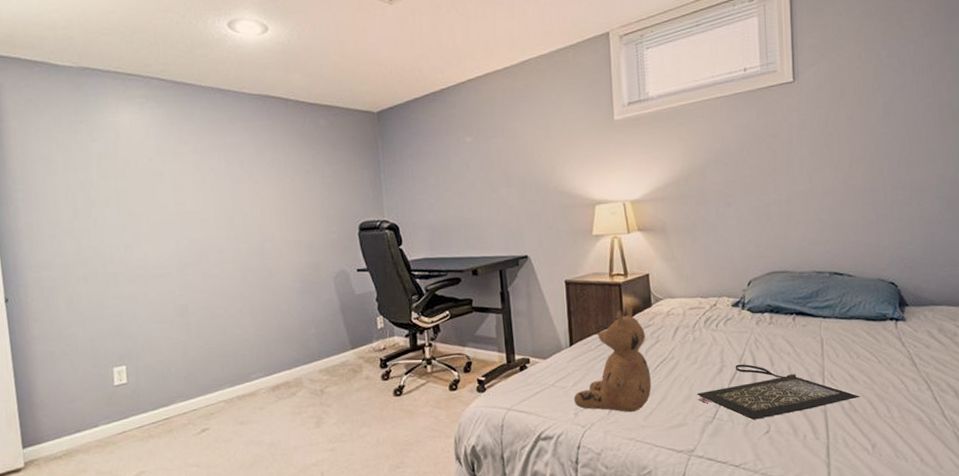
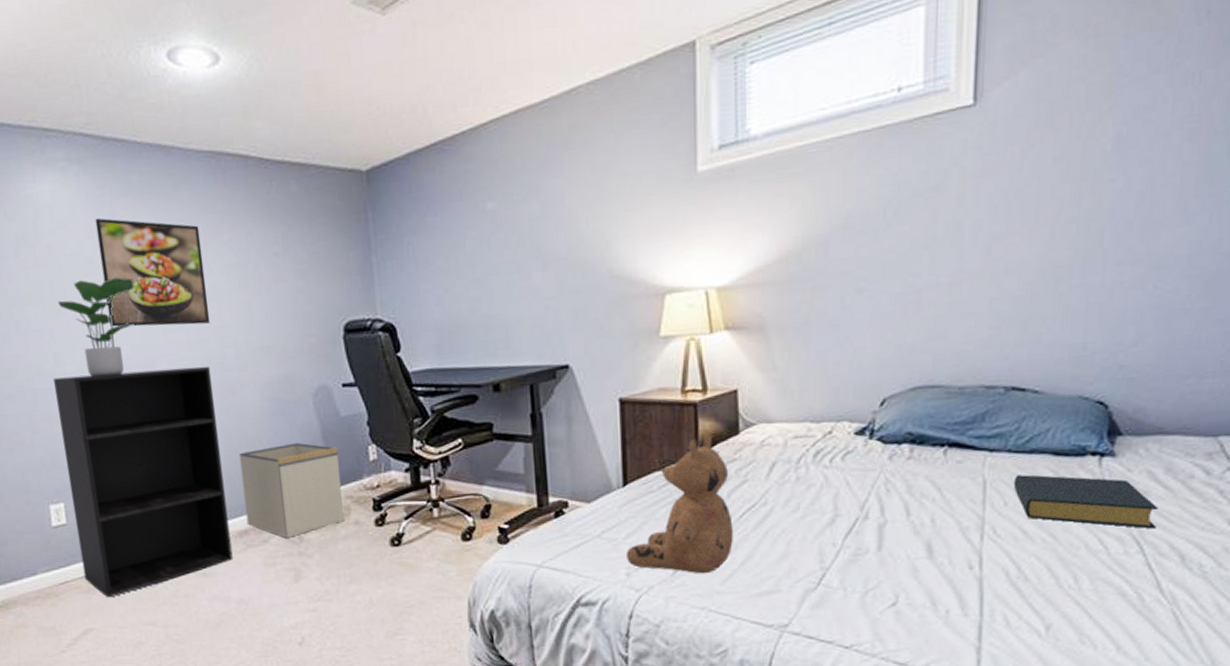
bookshelf: none [123,255,266,444] -> present [53,366,233,597]
potted plant: none [131,186,195,263] -> present [58,277,135,377]
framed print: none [165,141,254,225] -> present [95,217,211,327]
storage bin: none [273,315,357,391] -> present [238,442,344,538]
clutch bag: present [697,364,860,420] -> none [796,513,1035,588]
hardback book: none [841,334,937,372] -> present [1013,474,1158,529]

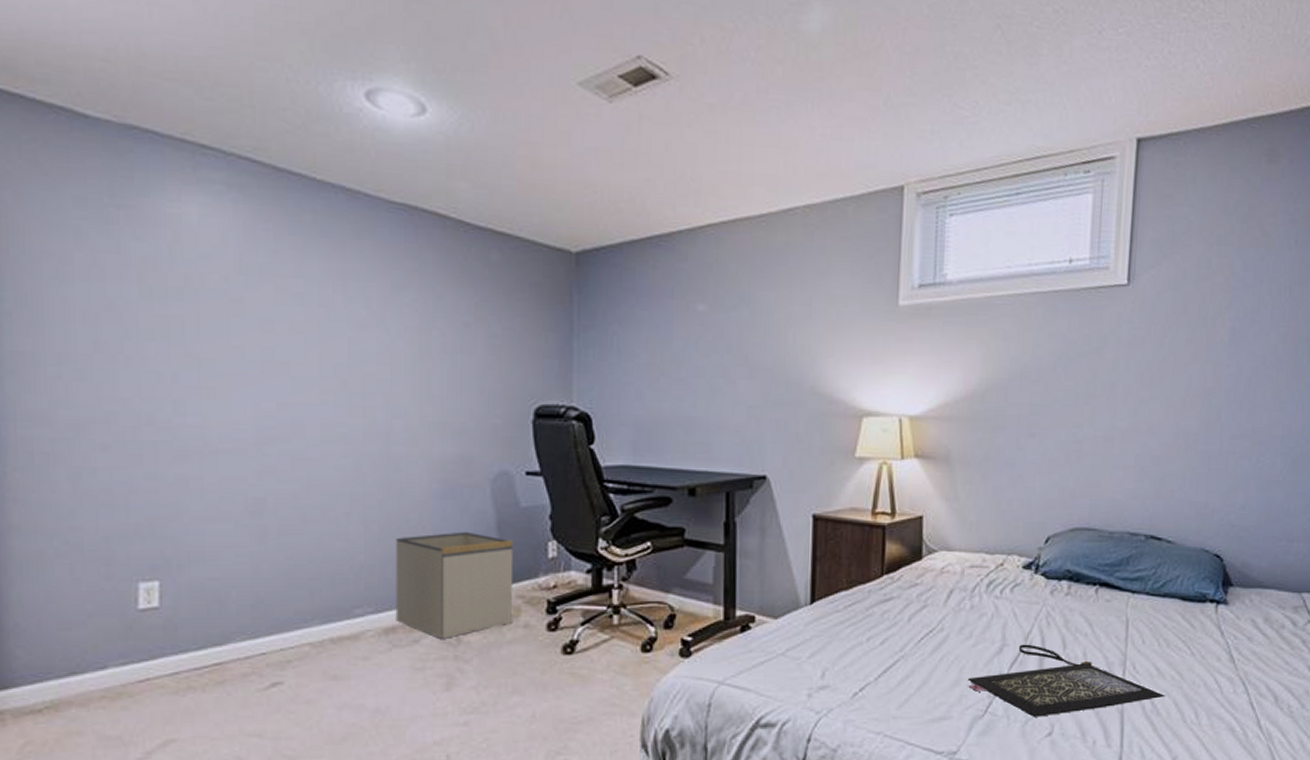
bookshelf: present [53,366,233,597] -> none [168,430,374,700]
potted plant: present [58,277,135,377] -> none [189,320,291,434]
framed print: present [95,217,211,327] -> none [251,253,380,389]
teddy bear: present [625,432,733,574] -> none [808,555,912,698]
clutch bag: none [796,513,1035,588] -> present [967,644,1165,717]
hardback book: present [1013,474,1158,529] -> none [1150,616,1259,671]

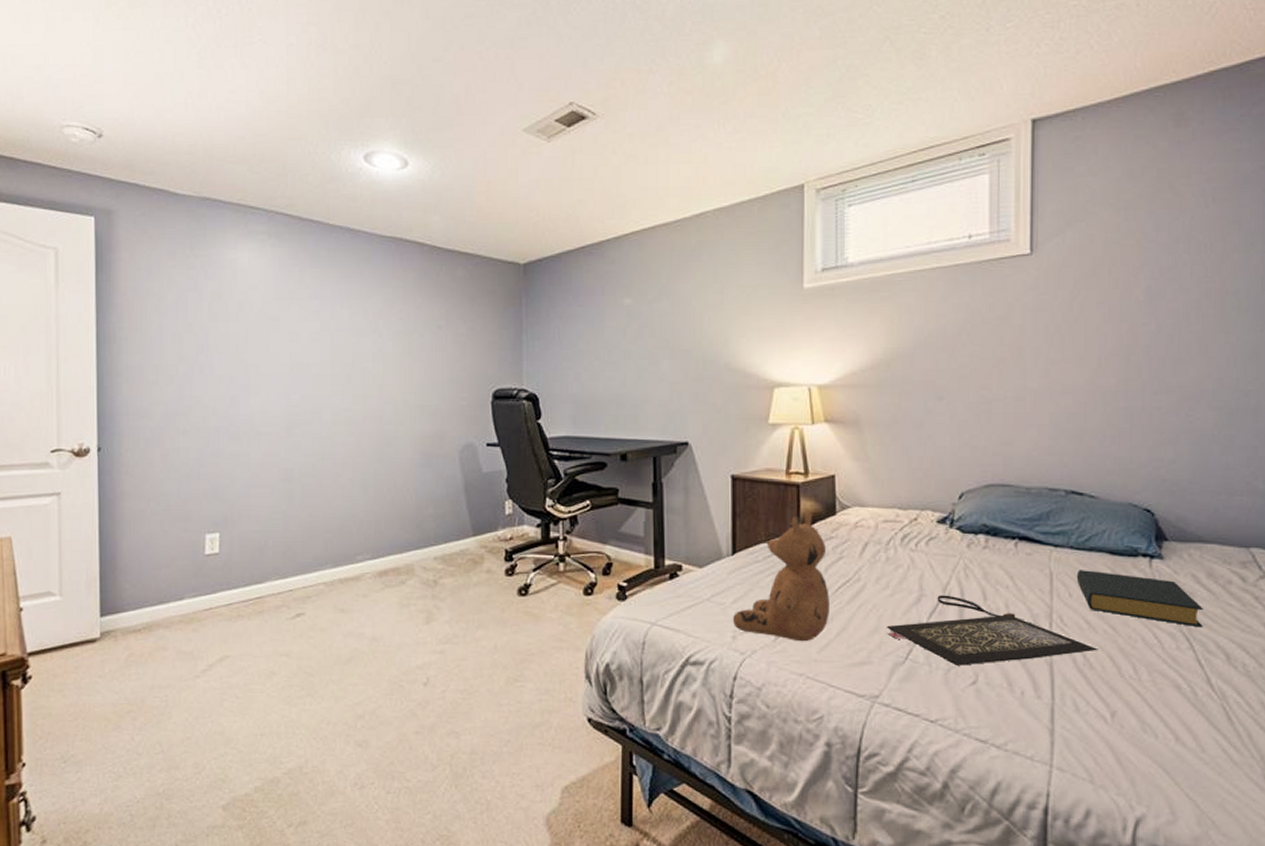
storage bin: present [395,531,514,639] -> none [386,493,478,581]
teddy bear: none [808,555,912,698] -> present [732,511,829,642]
hardback book: none [1150,616,1259,671] -> present [1076,570,1203,628]

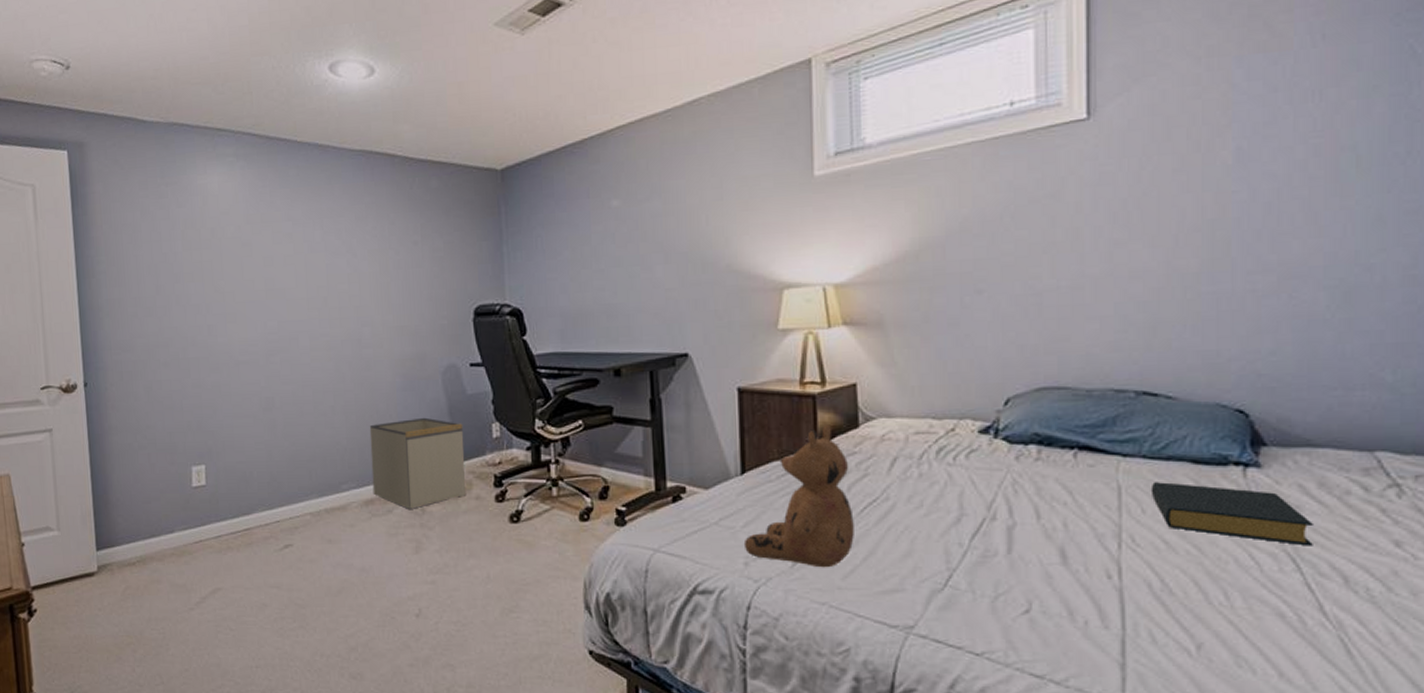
storage bin: none [386,493,478,581] -> present [369,417,466,509]
clutch bag: present [886,595,1098,666] -> none [921,514,1179,592]

